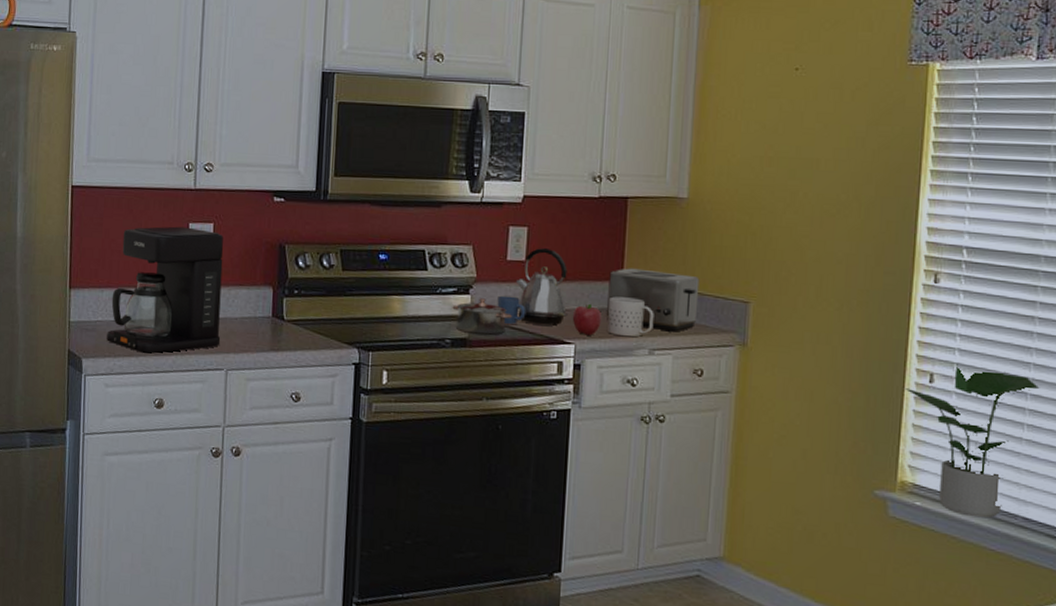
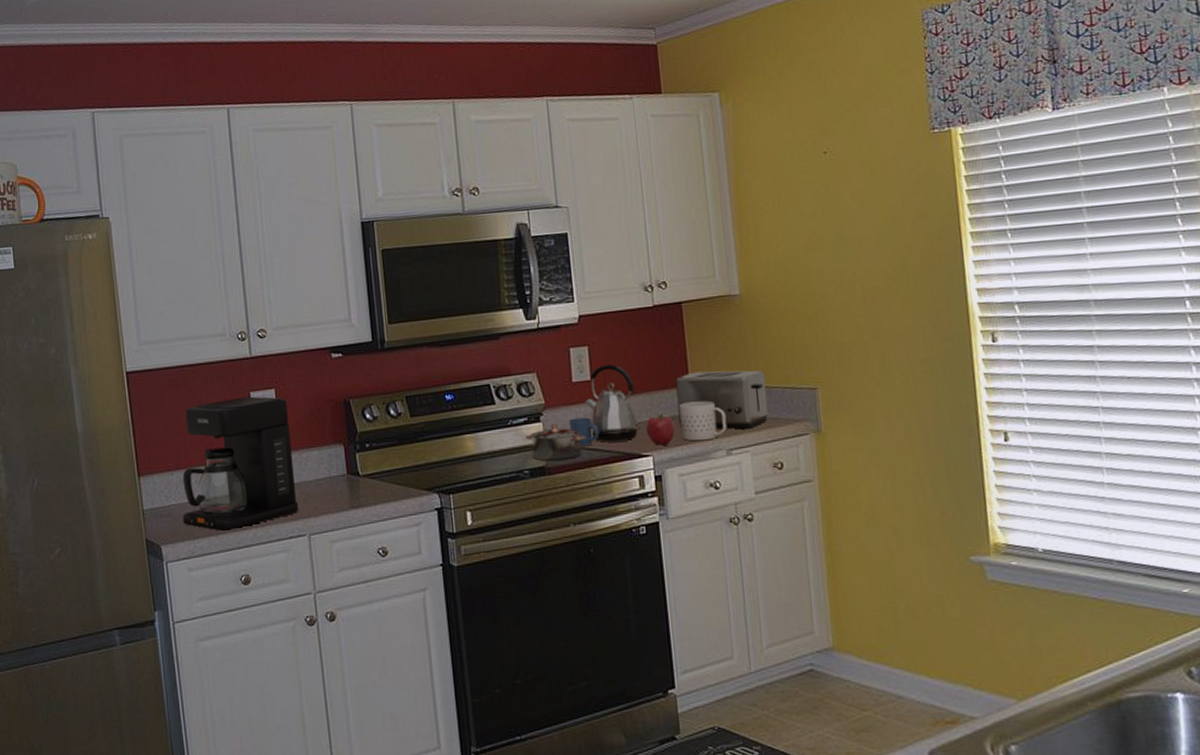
potted plant: present [904,364,1040,519] -> none [982,418,1112,569]

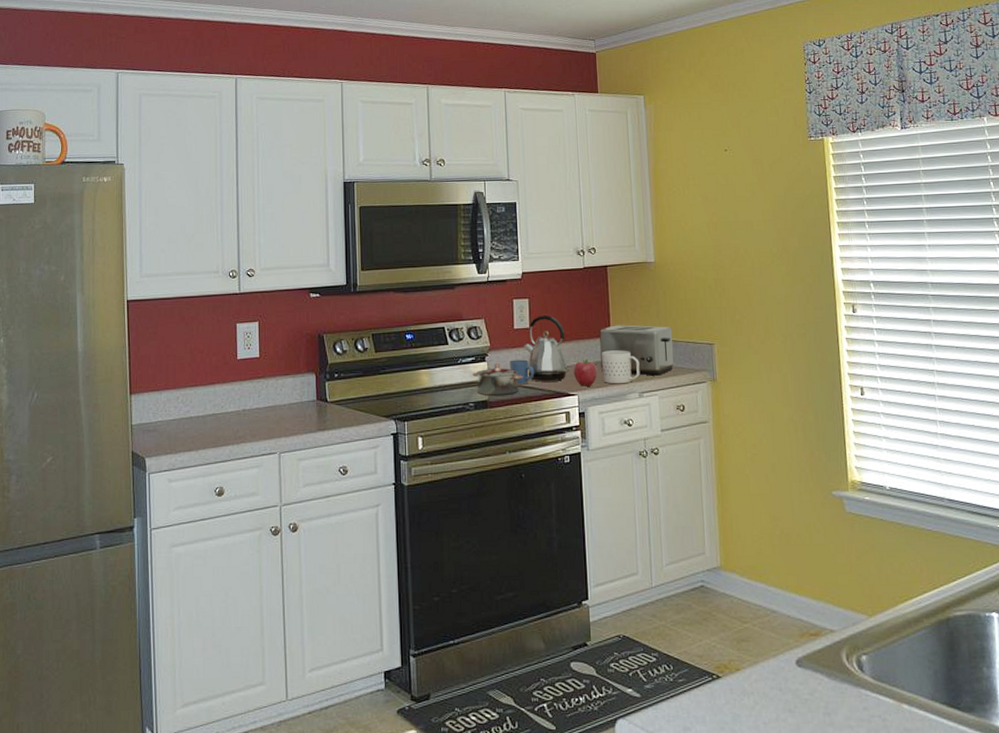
coffee maker: present [182,396,299,532] -> none [167,327,272,447]

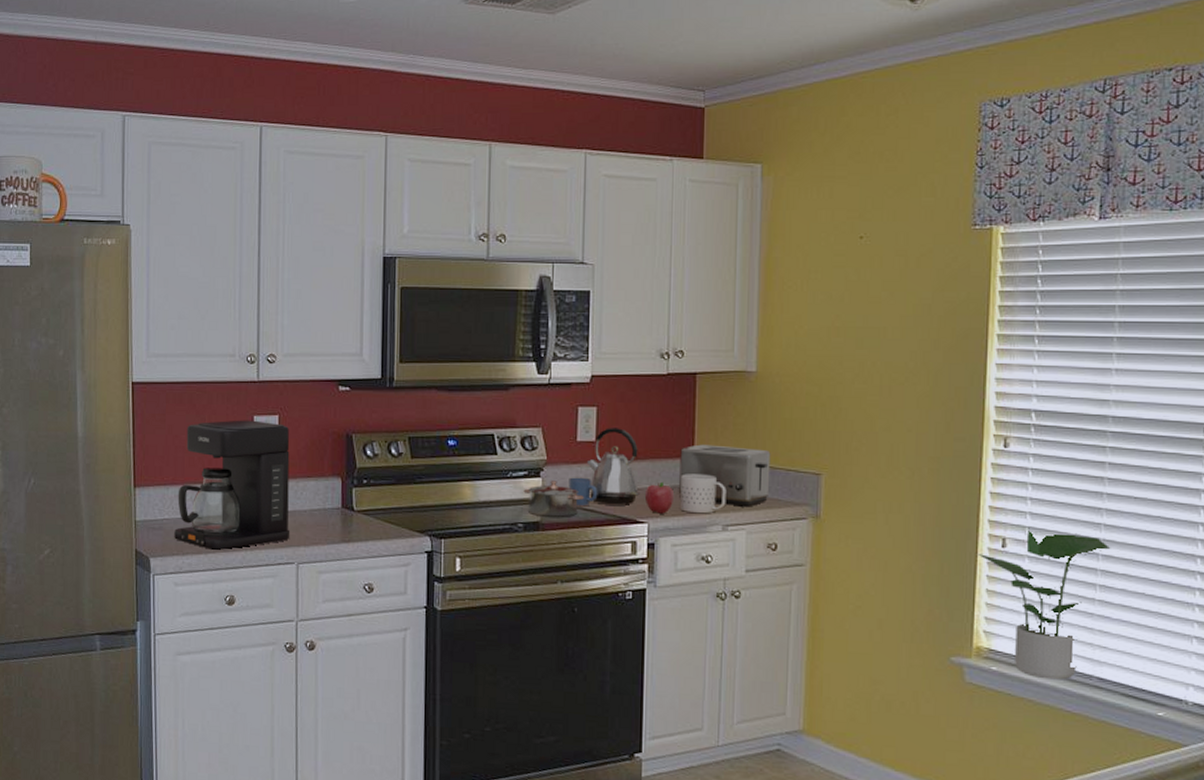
coffee maker: none [167,327,272,447] -> present [174,420,290,551]
potted plant: none [843,377,944,504] -> present [978,528,1111,680]

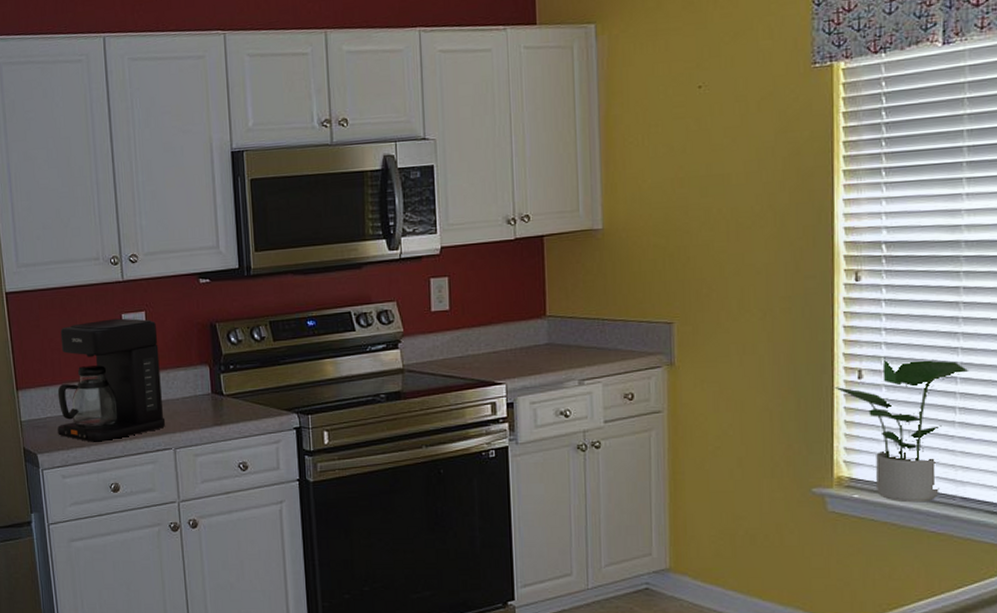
cooking pot: present [523,480,584,519] -> none [383,351,442,387]
mug: present [568,477,598,507] -> none [426,345,456,374]
kettle: present [586,428,640,506] -> none [442,295,496,370]
fruit: present [644,481,675,514] -> none [500,343,530,374]
toaster: present [678,444,771,507] -> none [532,303,623,361]
mug: present [679,474,727,514] -> none [535,332,581,371]

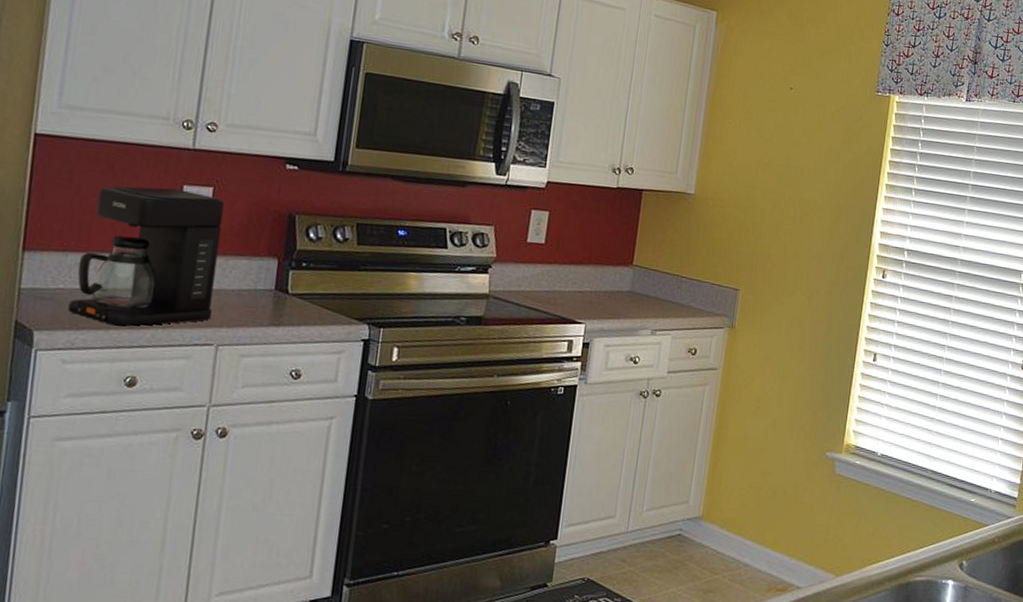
potted plant: present [834,358,969,503] -> none [854,346,951,473]

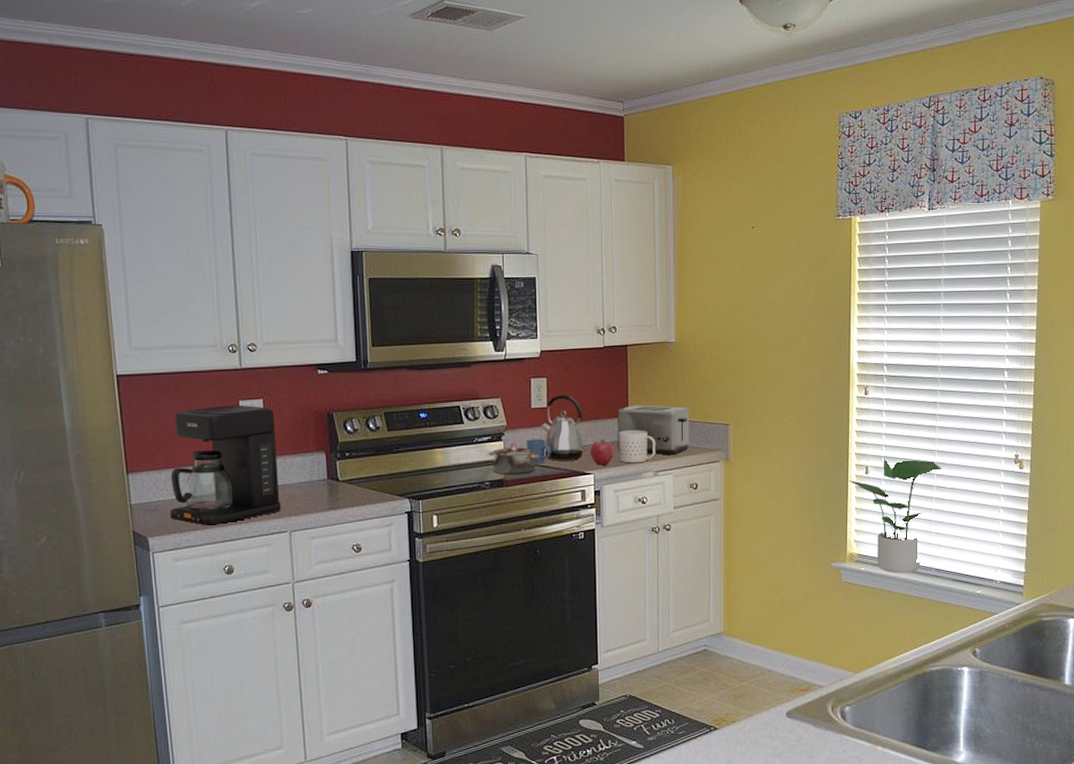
cooking pot: none [469,277,528,315] -> present [488,443,540,476]
mug: none [514,276,542,305] -> present [526,439,552,464]
kettle: none [533,232,584,306] -> present [540,395,586,461]
fruit: none [584,286,612,316] -> present [590,438,615,466]
toaster: none [615,254,700,315] -> present [616,405,690,455]
mug: none [615,280,659,319] -> present [618,430,656,464]
potted plant: none [854,346,951,473] -> present [848,457,943,574]

